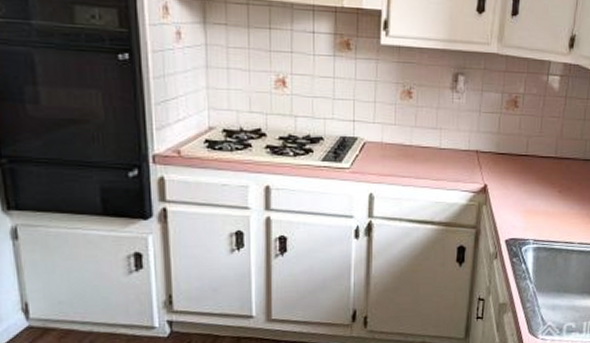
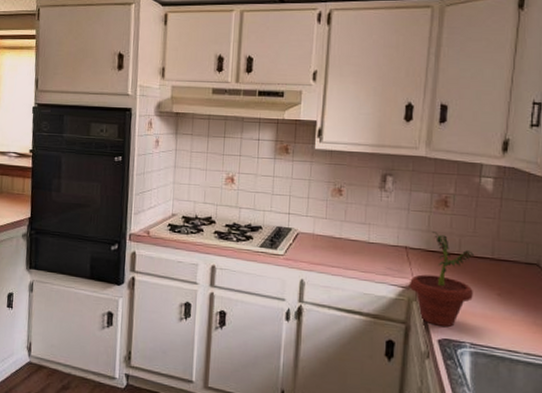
potted plant: none [480,134,539,228] -> present [410,232,474,327]

